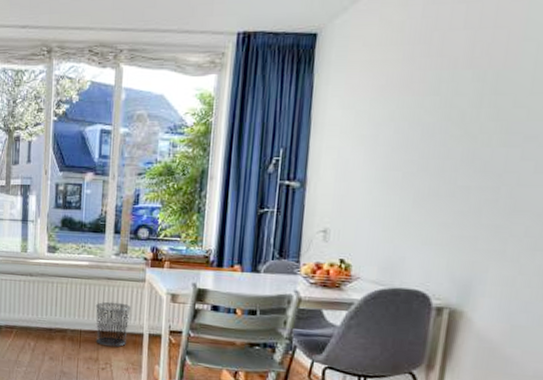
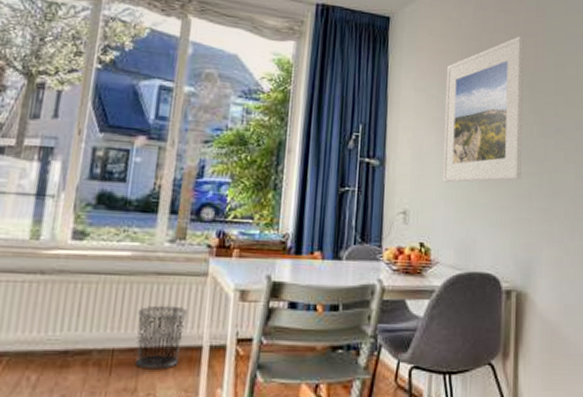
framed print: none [369,28,491,201] -> present [442,35,523,183]

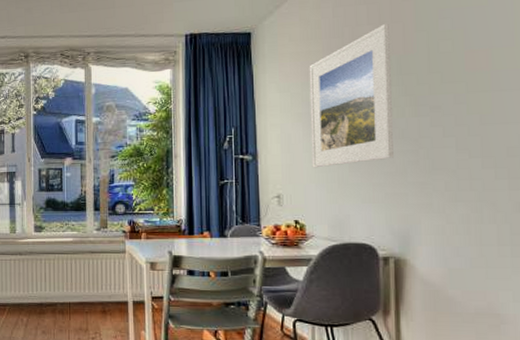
waste bin: present [134,305,187,370] -> none [81,274,114,317]

